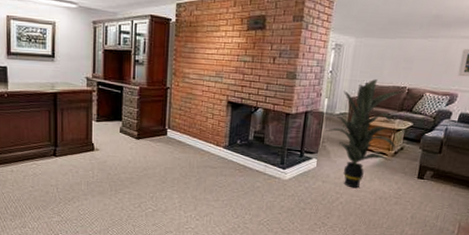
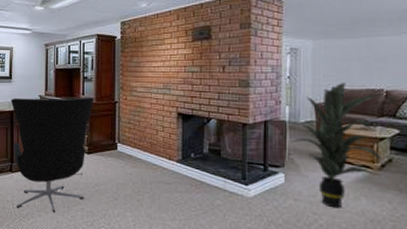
office chair: none [54,79,145,197] -> present [11,97,94,213]

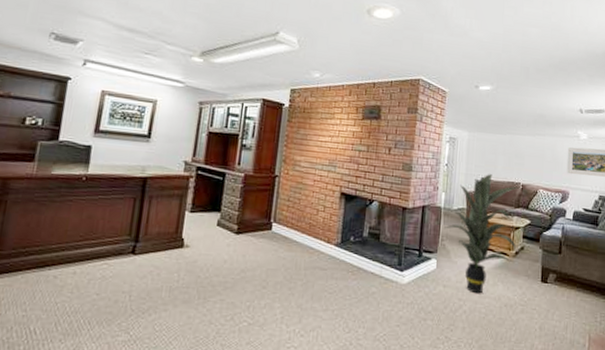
office chair: present [11,97,94,213] -> none [135,162,252,306]

